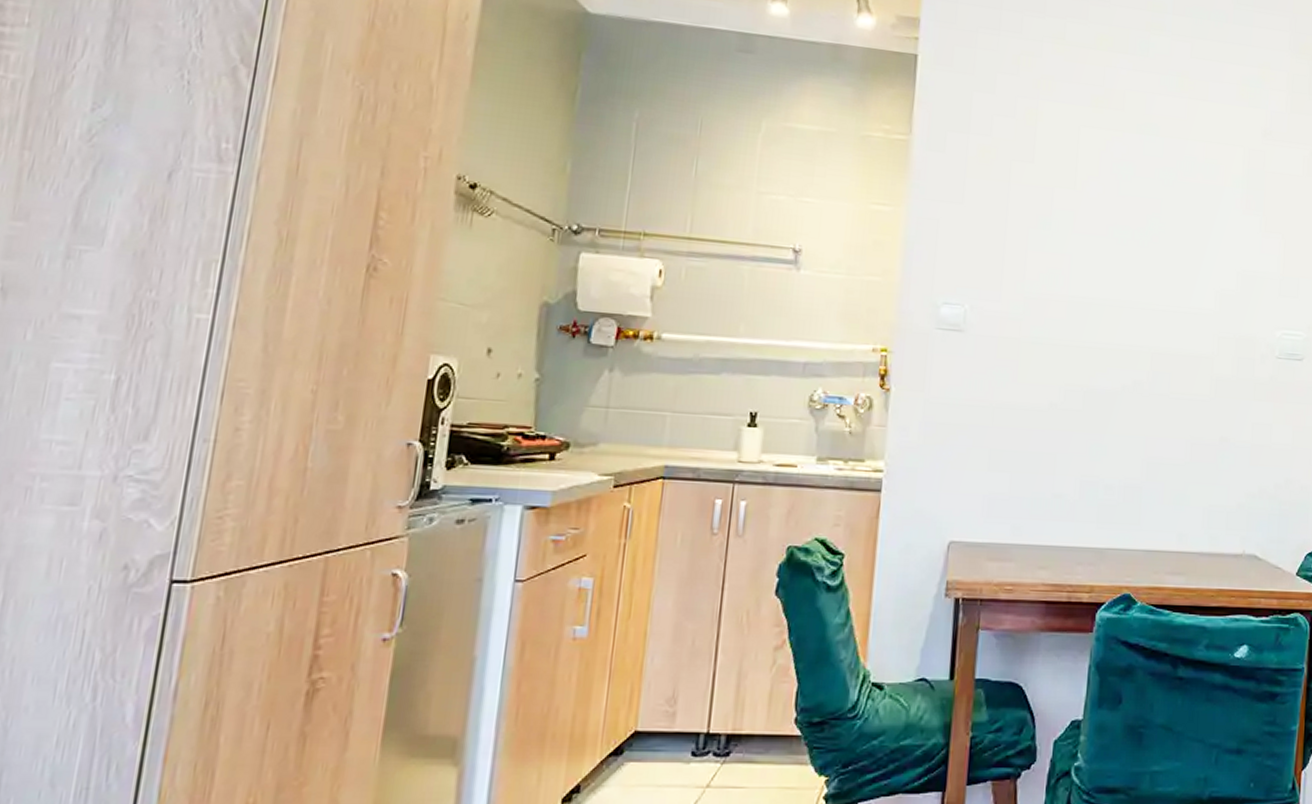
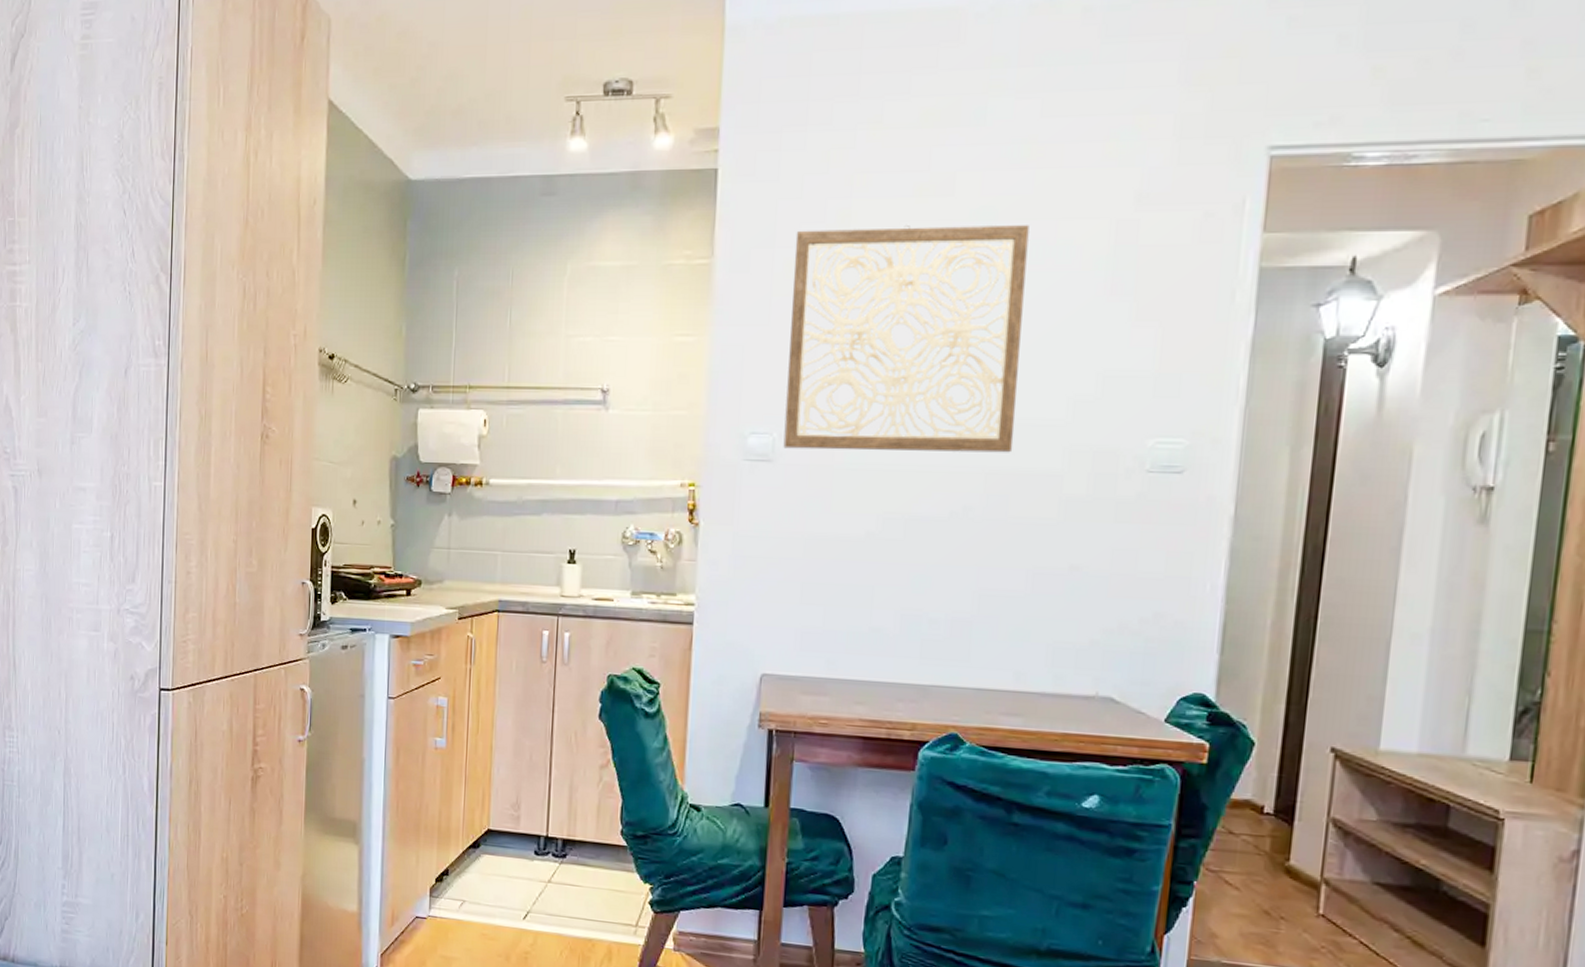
wall art: none [974,121,1184,336] -> present [783,224,1029,453]

